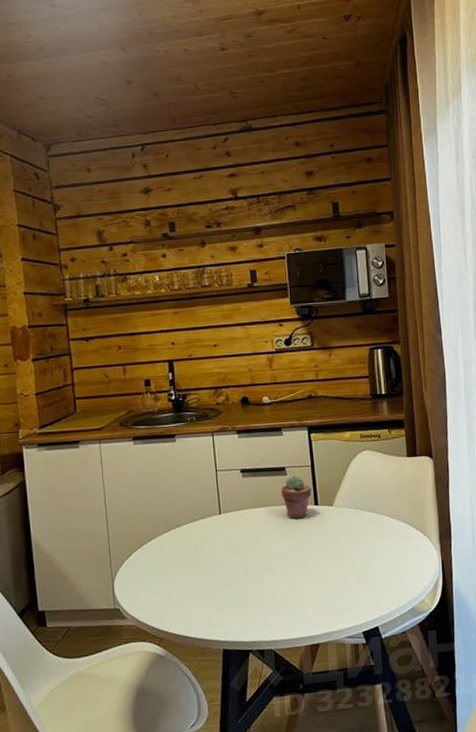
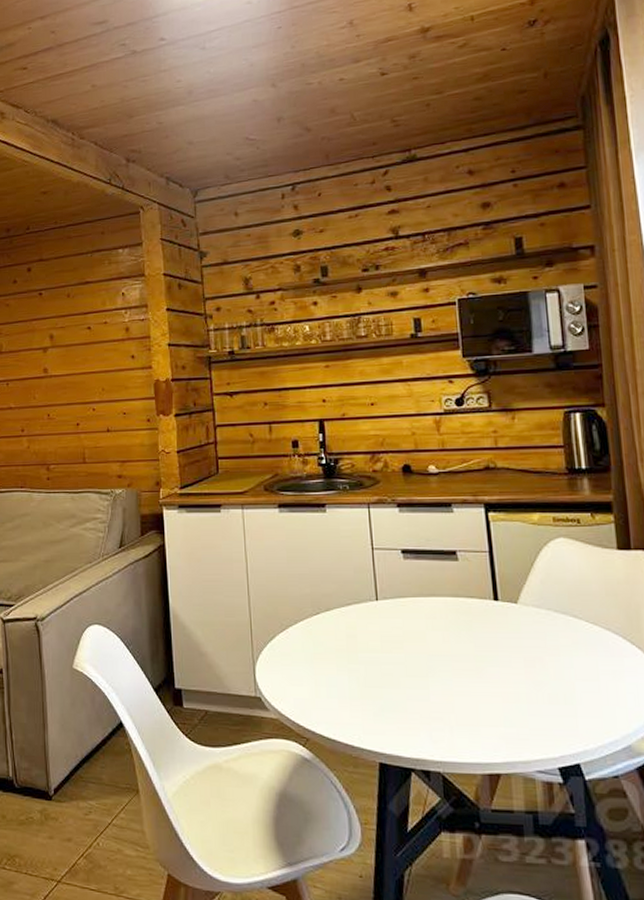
potted succulent: present [280,475,312,519] -> none [450,561,490,615]

